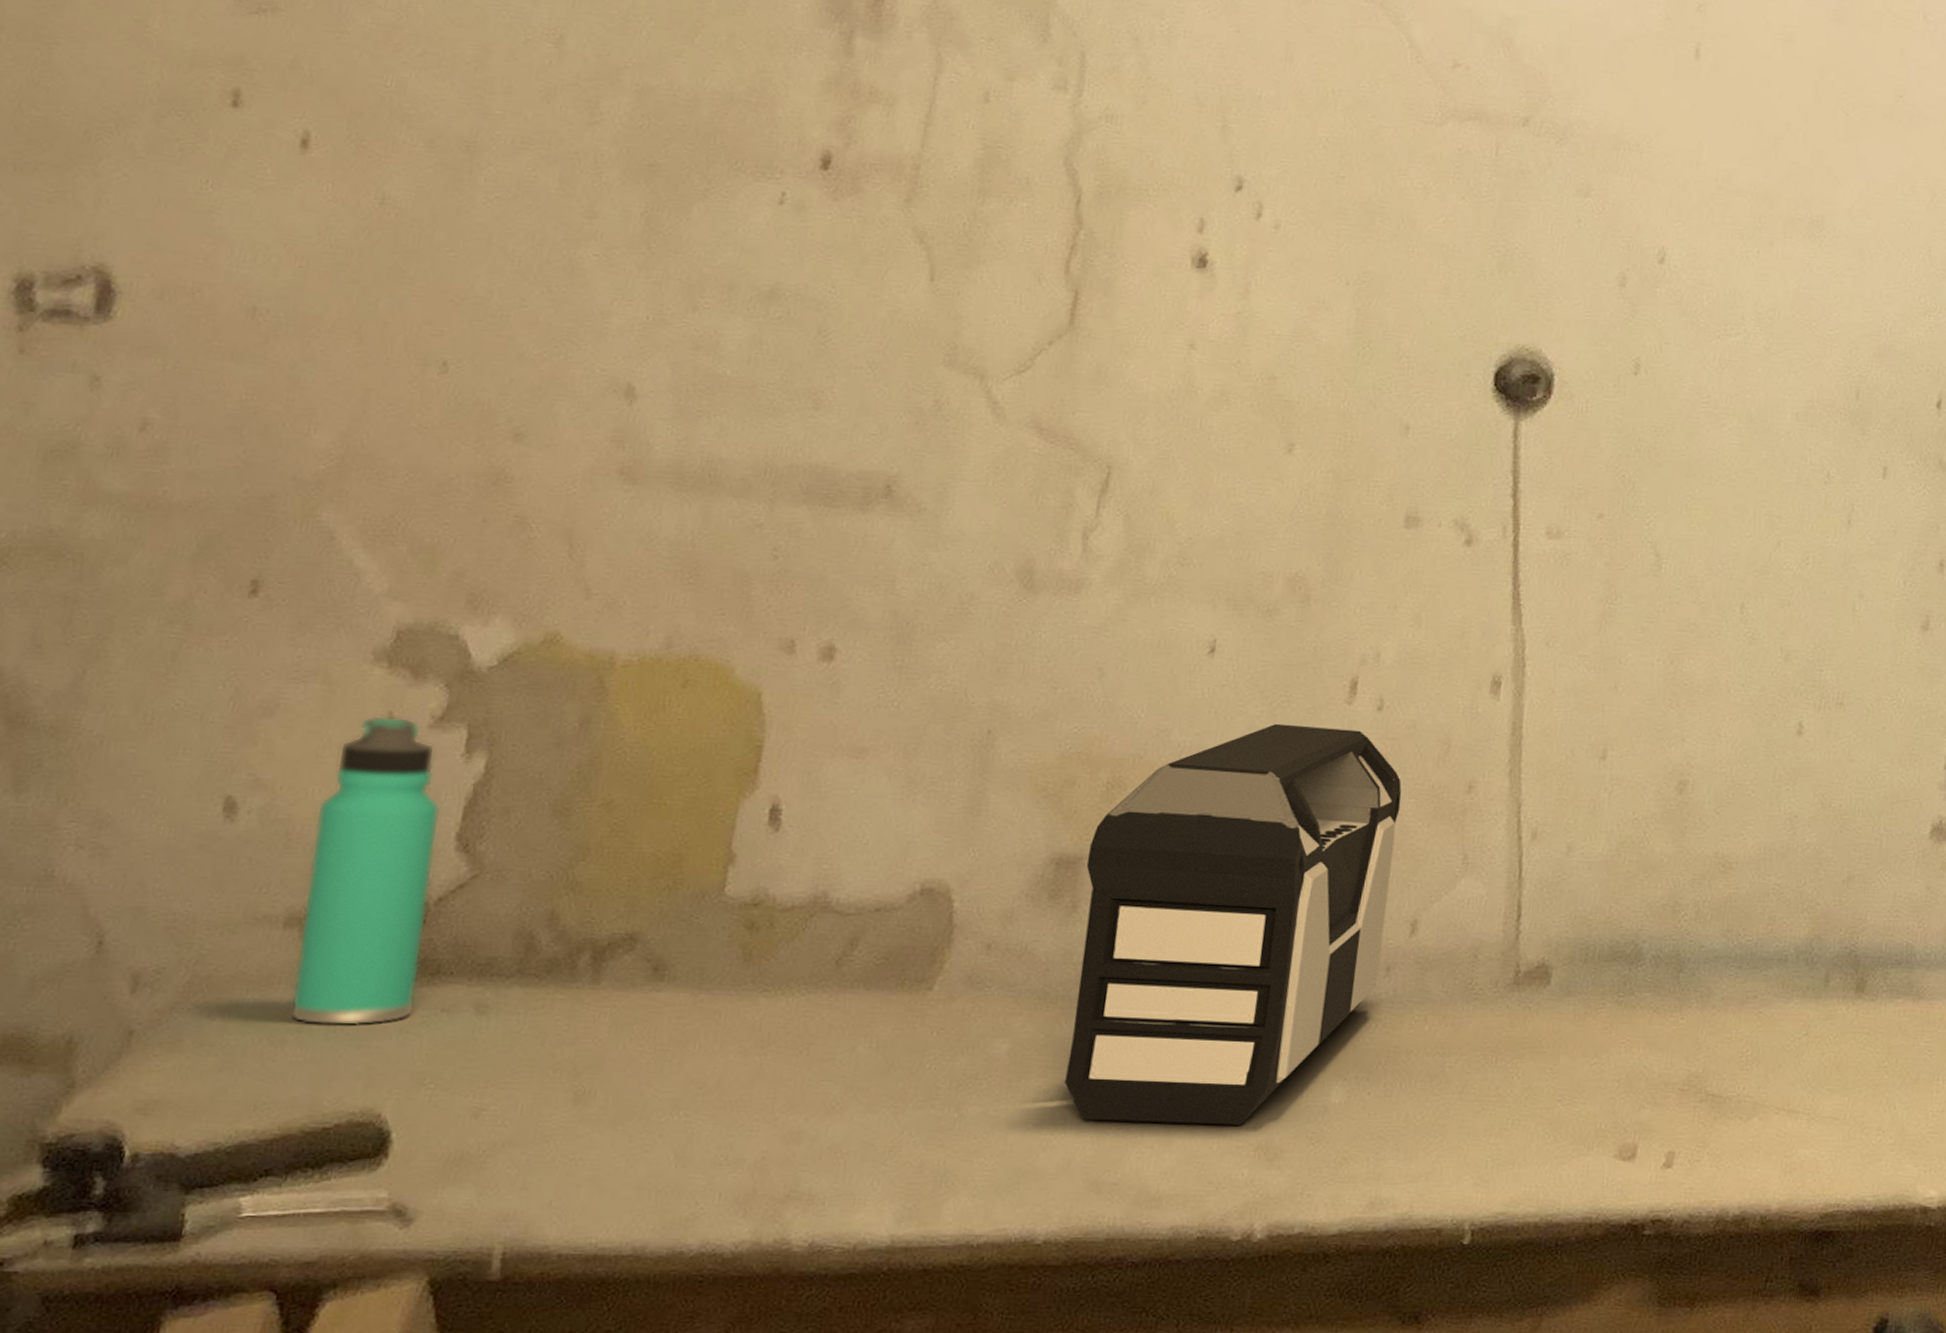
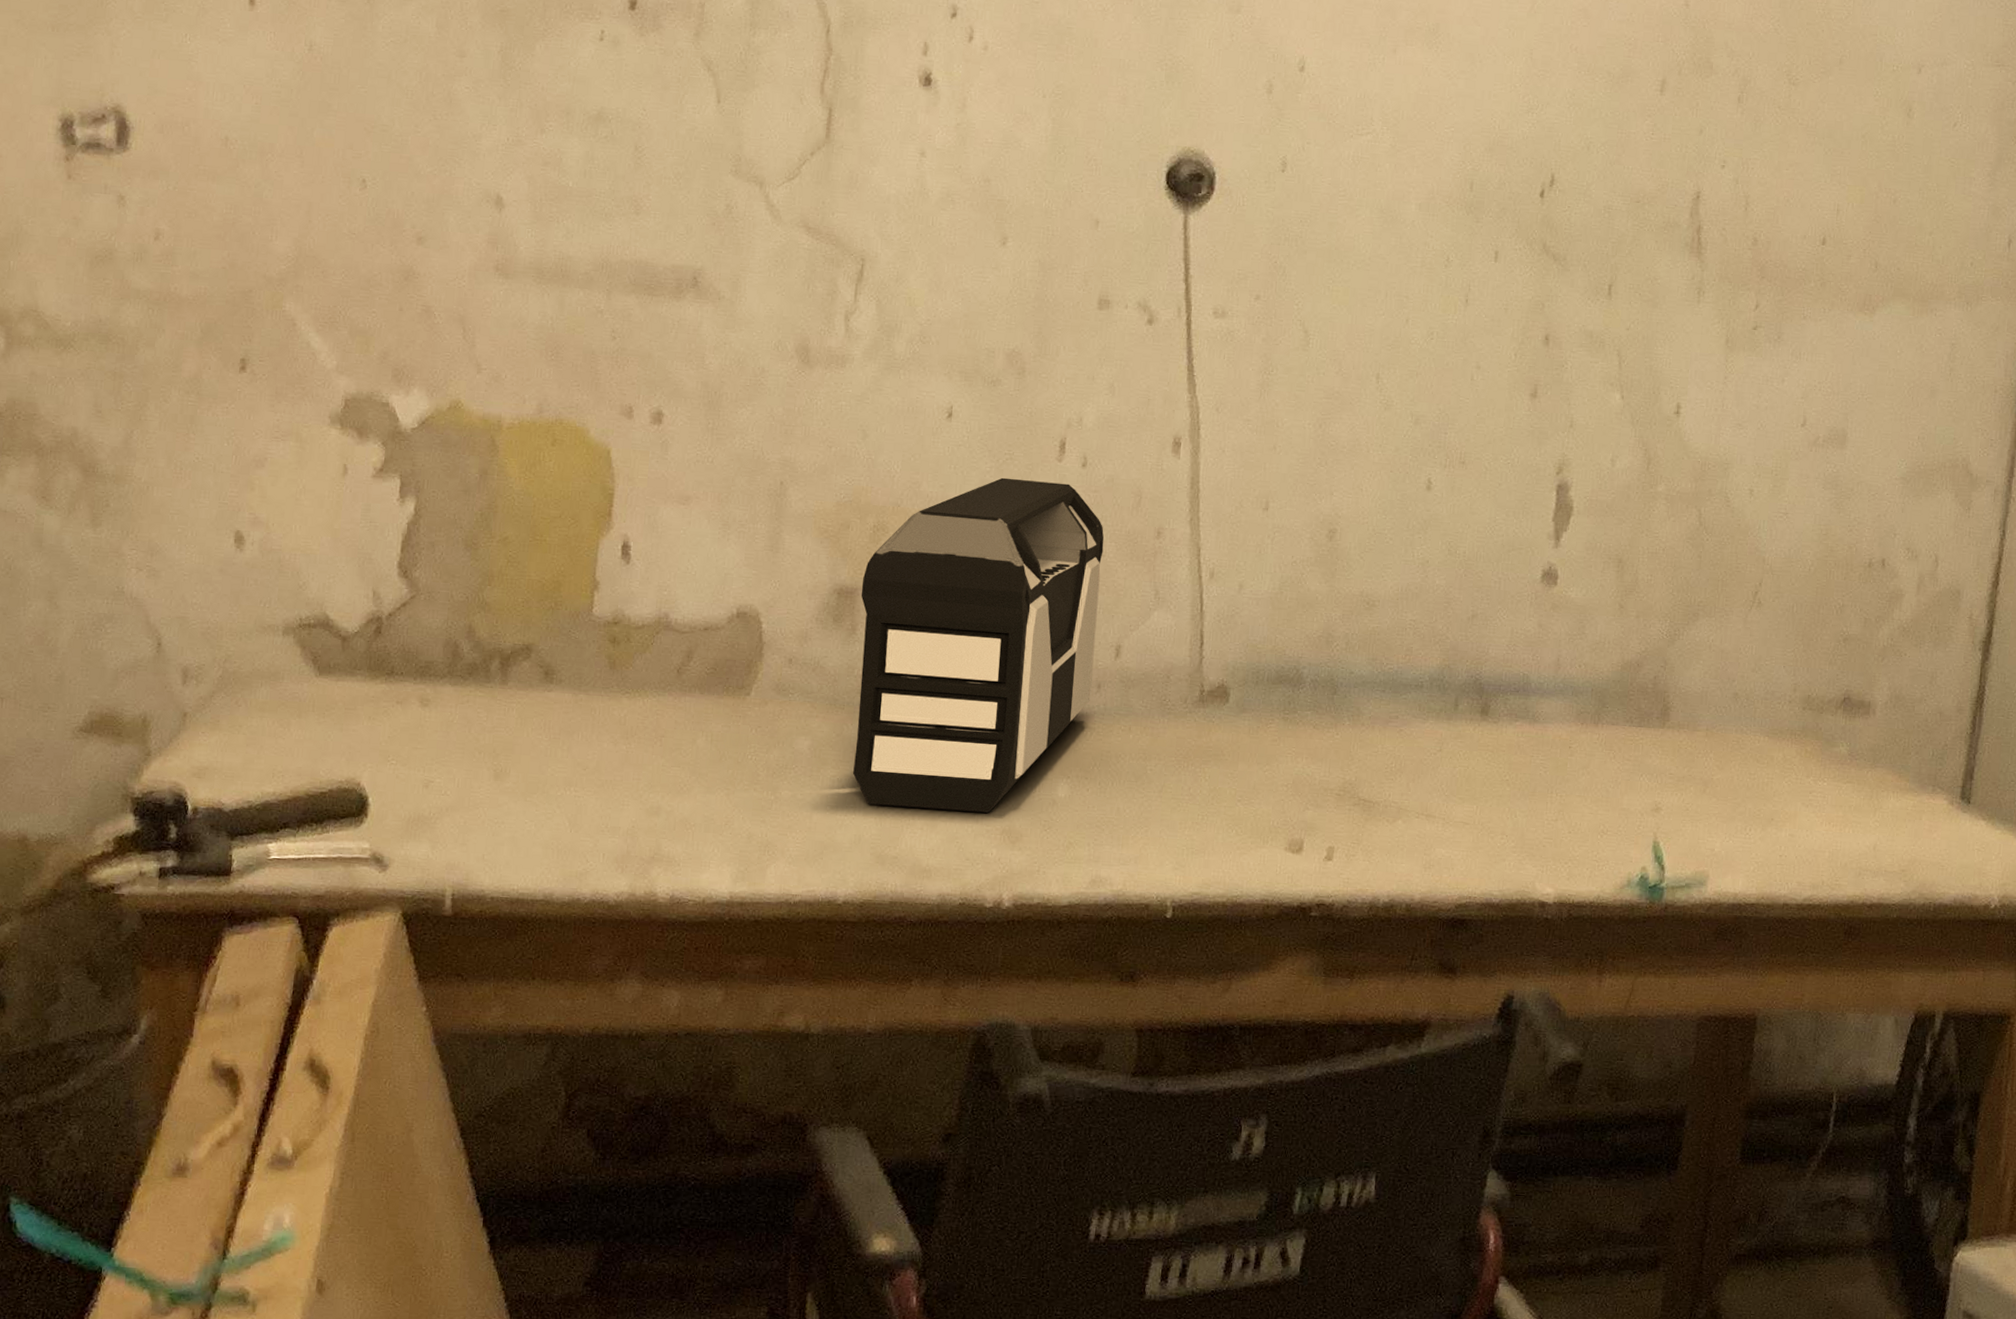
thermos bottle: present [289,715,441,1027] -> none [291,467,386,714]

